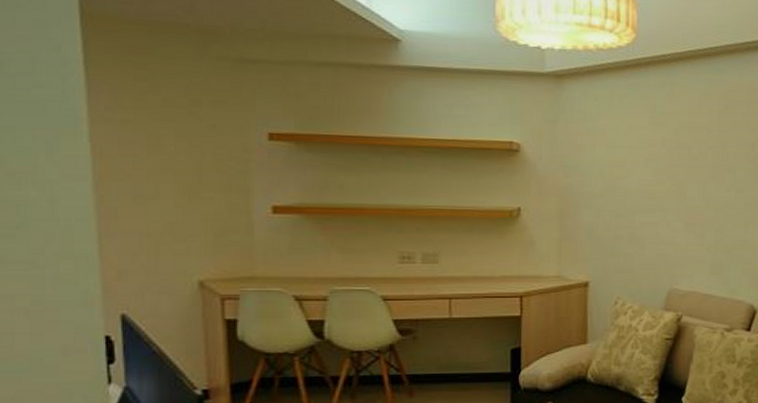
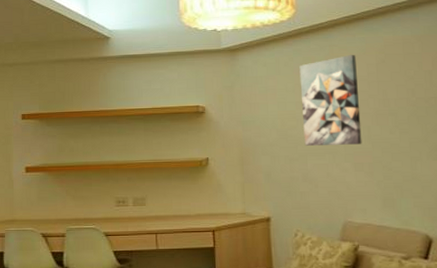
wall art: none [633,97,698,202] -> present [299,55,362,146]

